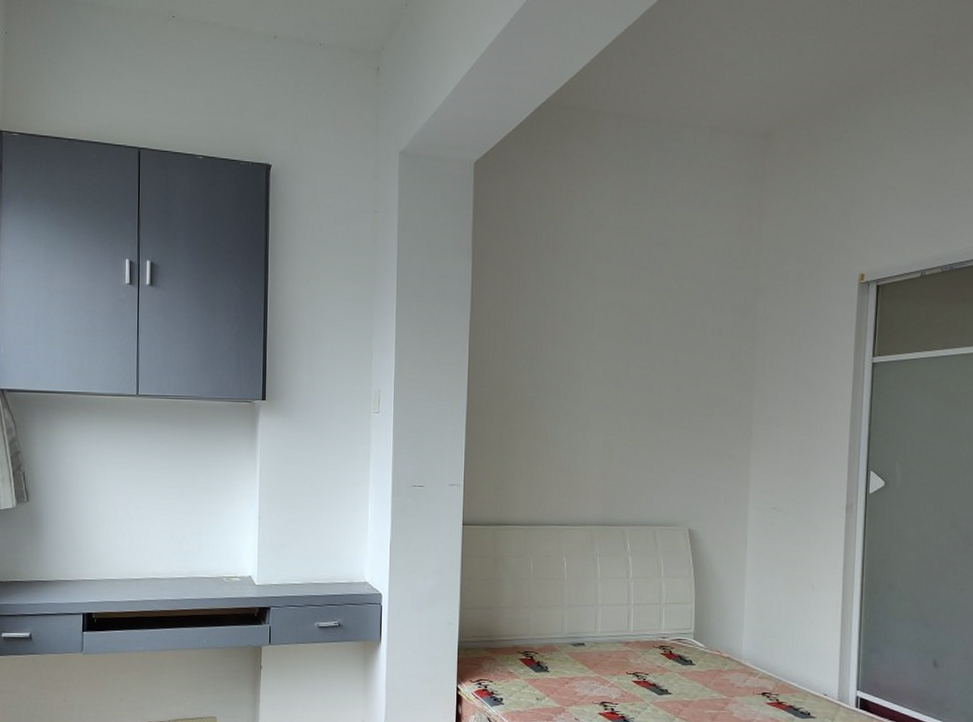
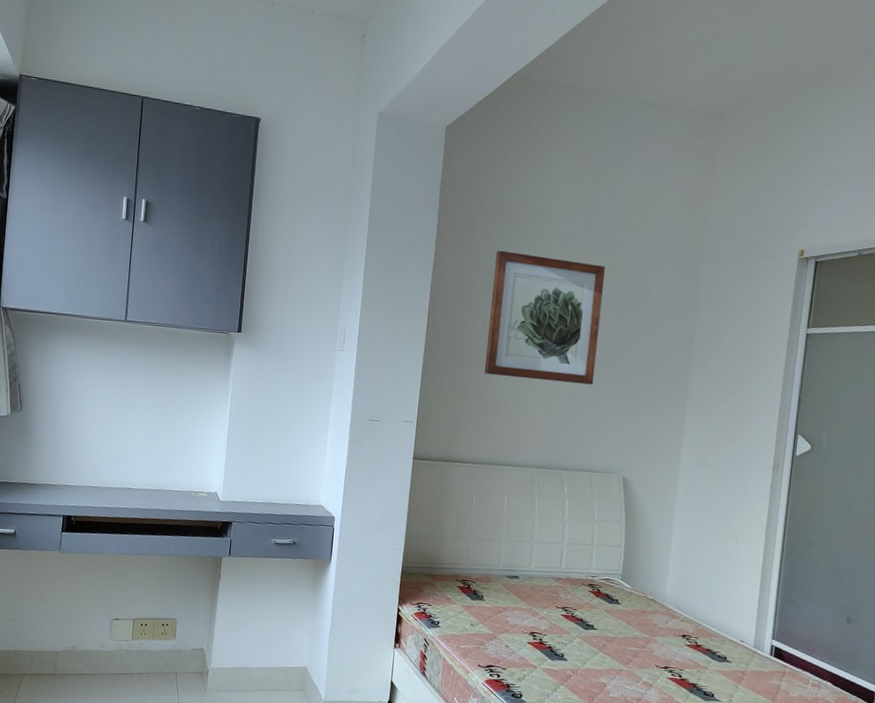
wall art: none [533,293,655,432] -> present [484,250,605,385]

